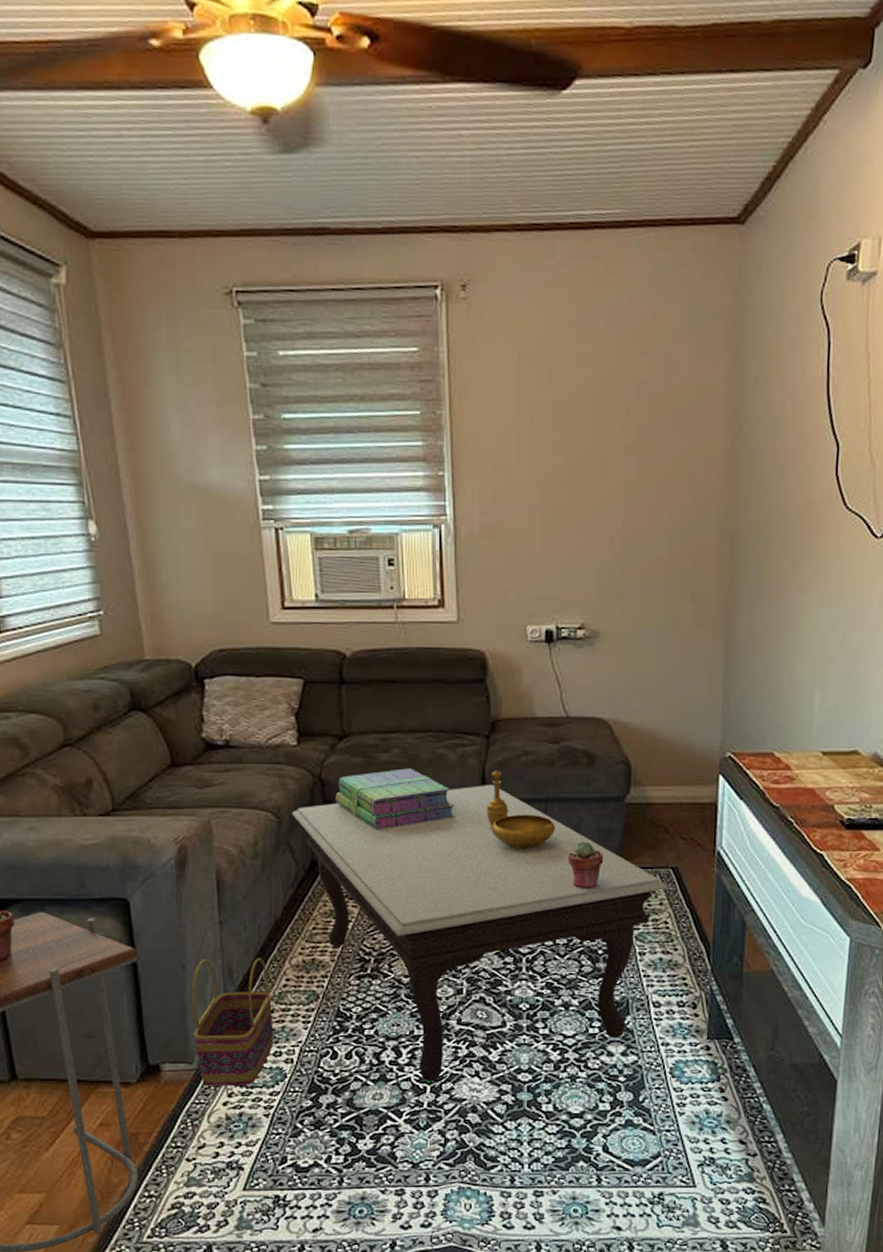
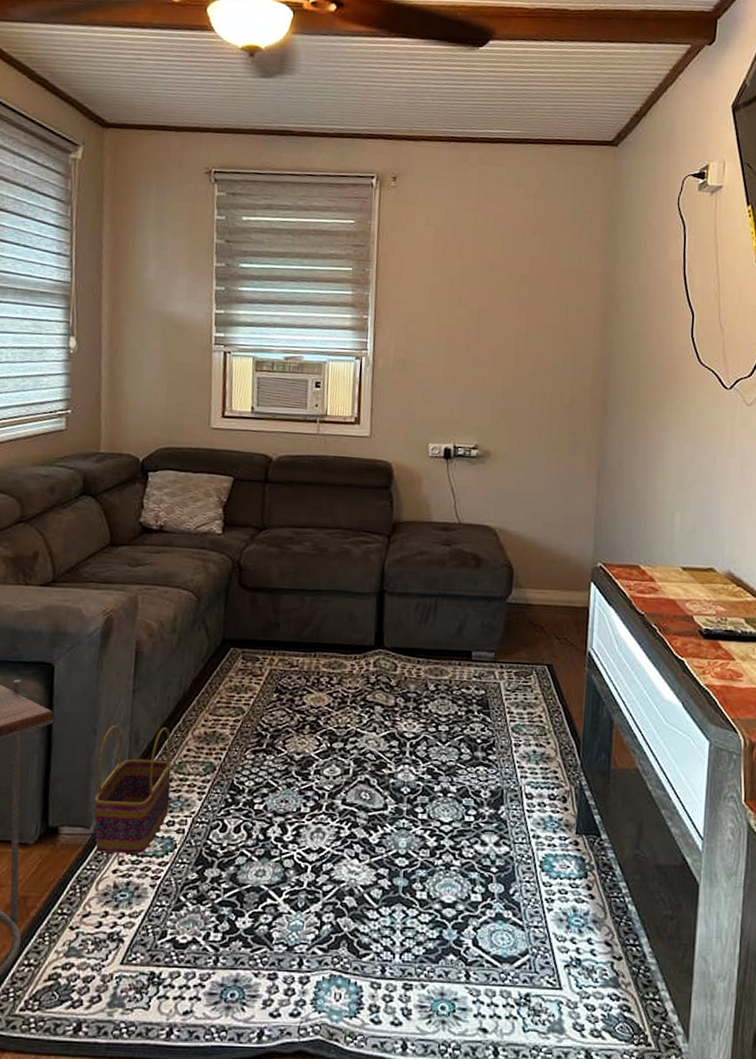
coffee table: present [291,785,668,1082] -> none [210,579,543,862]
stack of books: present [335,768,455,830] -> none [250,559,356,614]
decorative bowl: present [485,771,555,851] -> none [382,567,444,641]
potted succulent: present [567,841,604,888] -> none [453,635,486,680]

